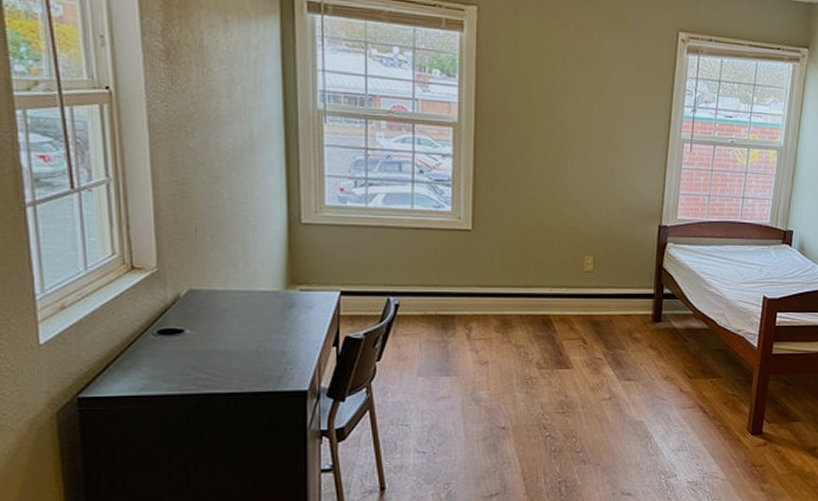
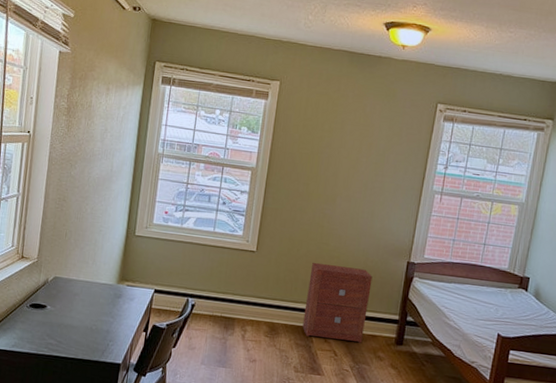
nightstand: none [541,236,620,326] -> present [302,262,373,343]

